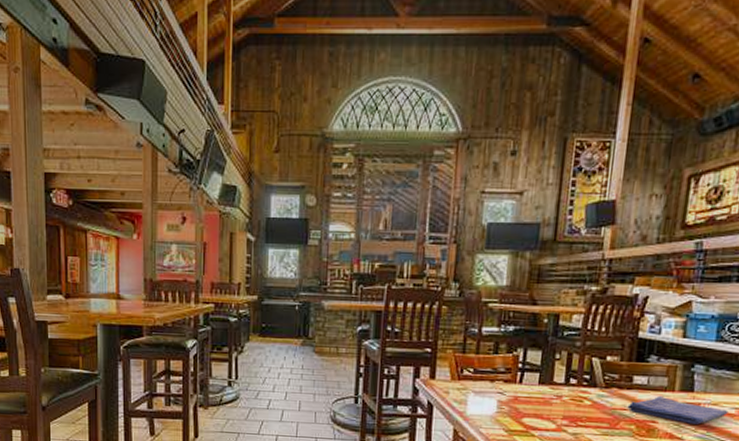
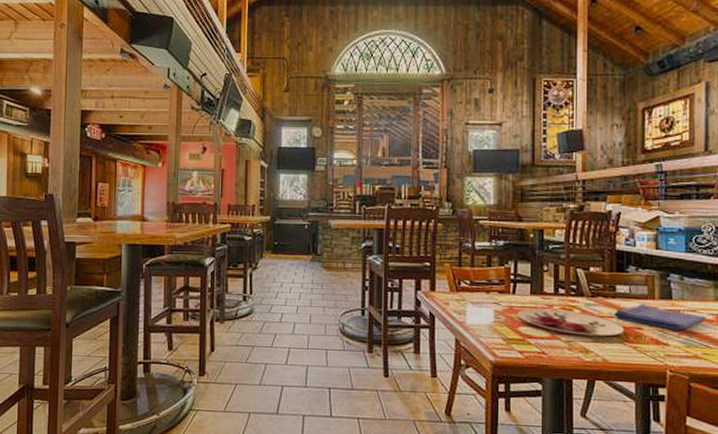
plate: none [523,399,637,430] -> present [518,308,625,337]

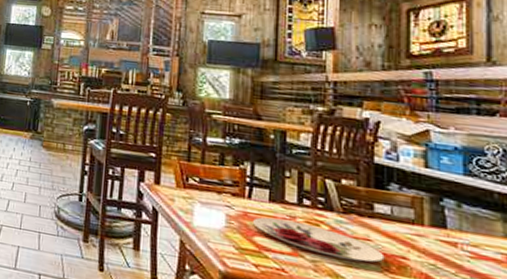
dish towel: present [614,303,706,330] -> none [371,228,493,268]

